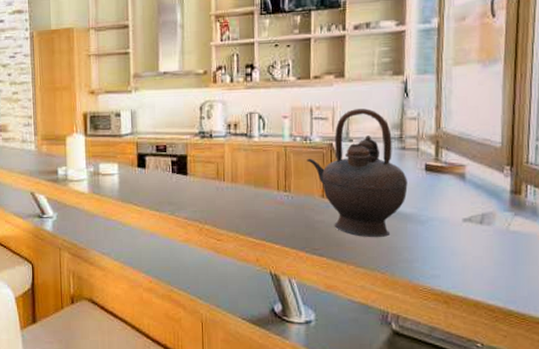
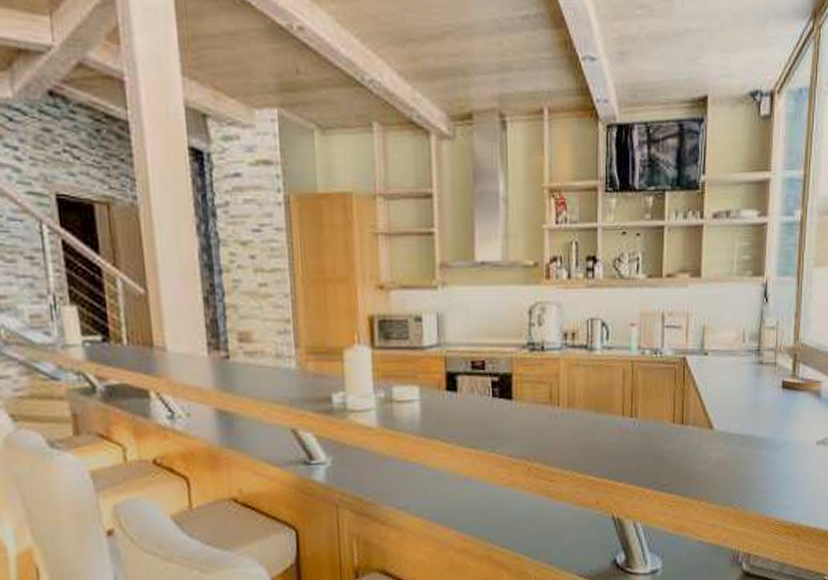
teapot: present [307,109,408,238] -> none [656,315,764,468]

